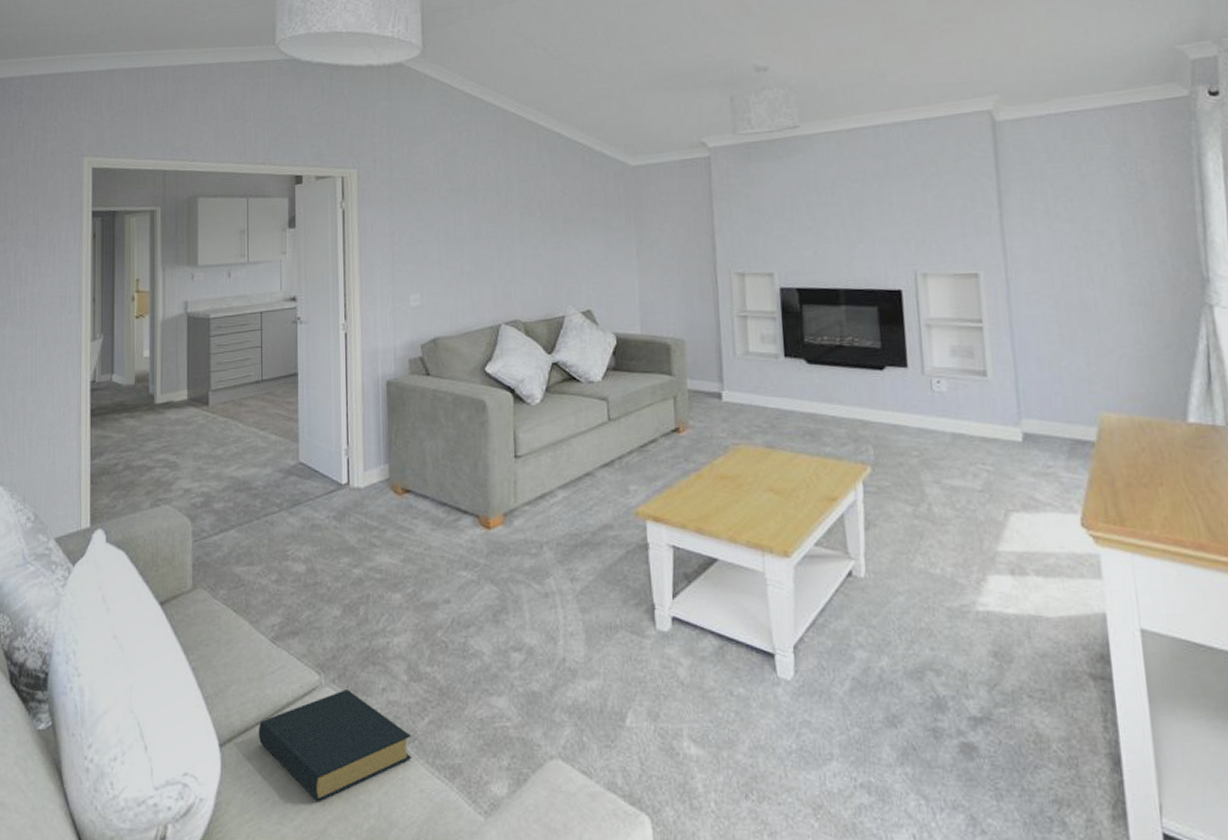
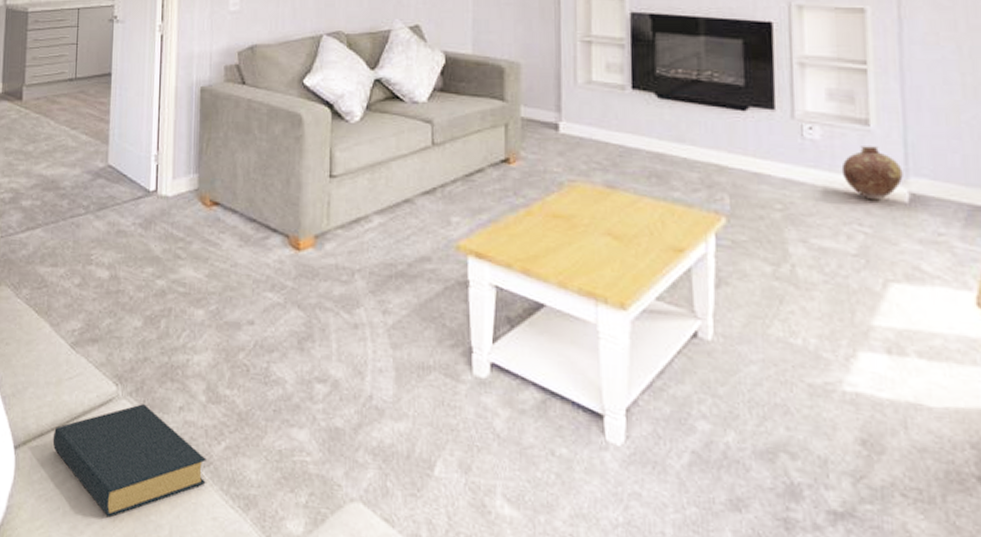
vase: none [965,394,1017,442] -> present [841,146,903,201]

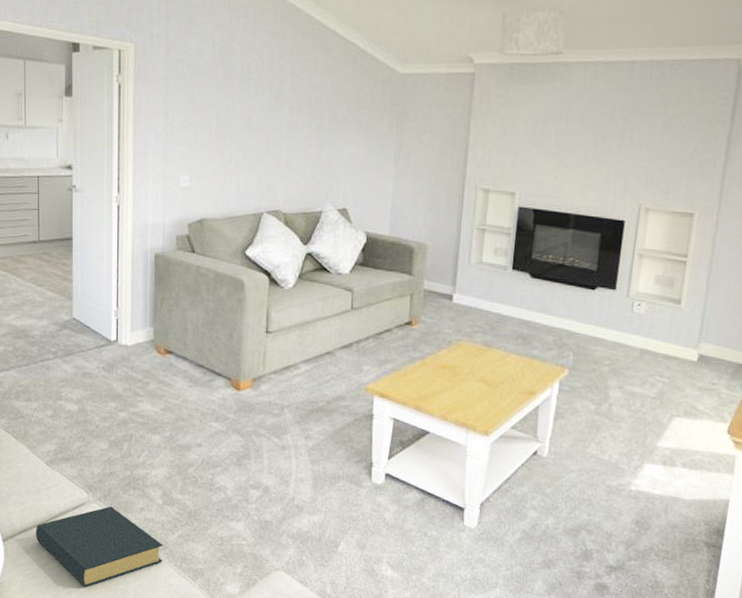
vase: present [841,146,903,201] -> none [655,319,697,359]

